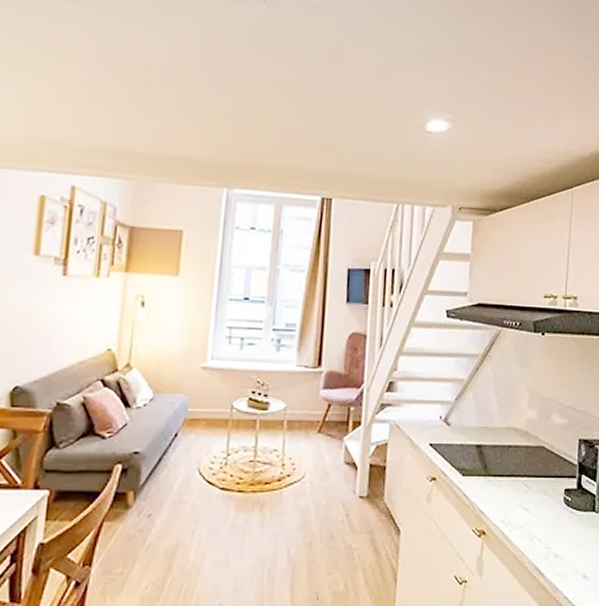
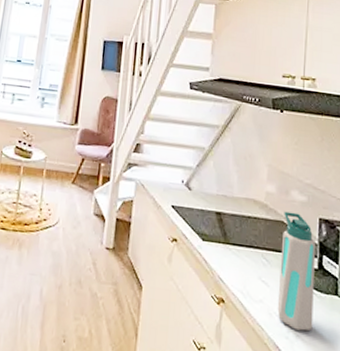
water bottle: none [537,436,575,550] -> present [277,211,315,332]

